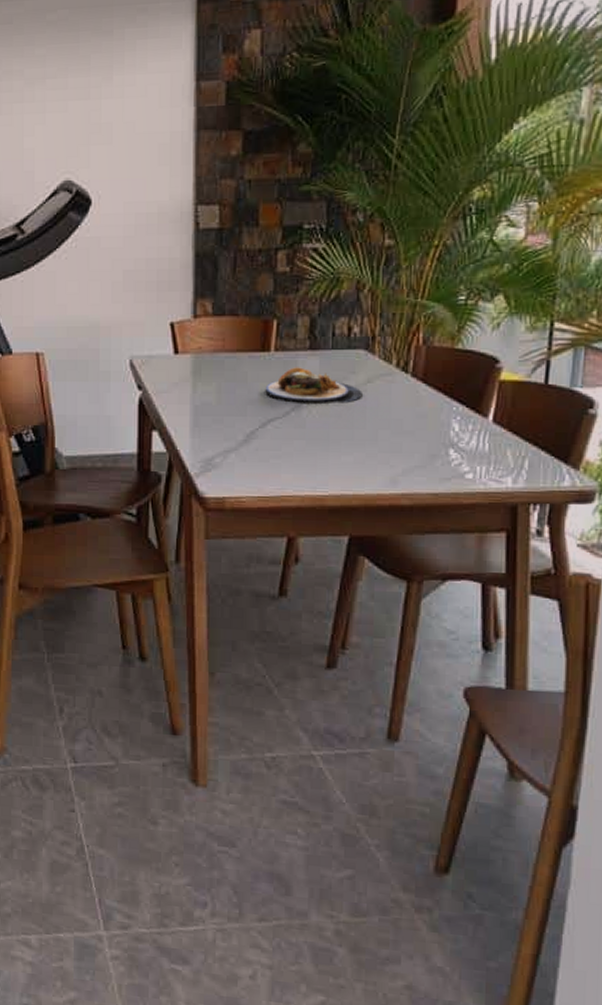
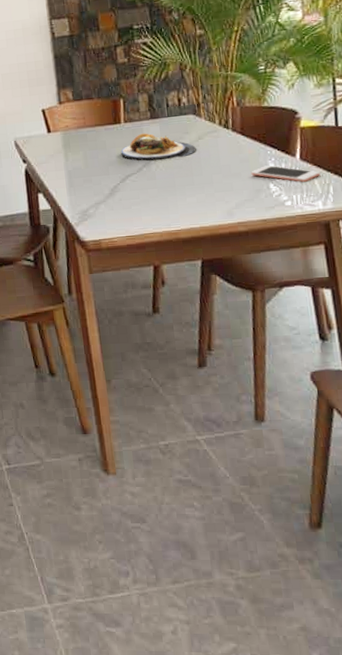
cell phone: none [428,425,516,451] -> present [251,165,321,182]

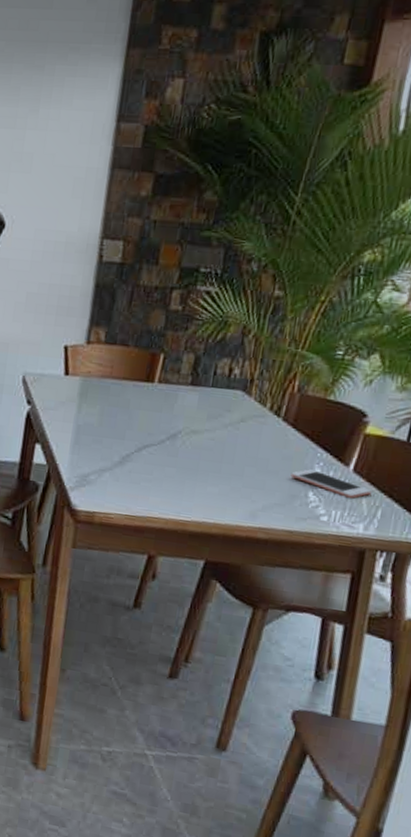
plate: present [121,133,196,161] -> none [144,399,235,439]

